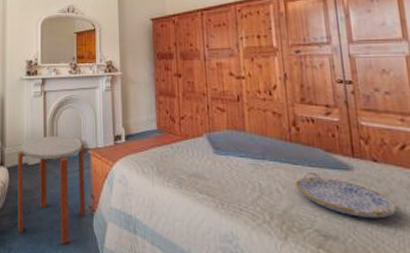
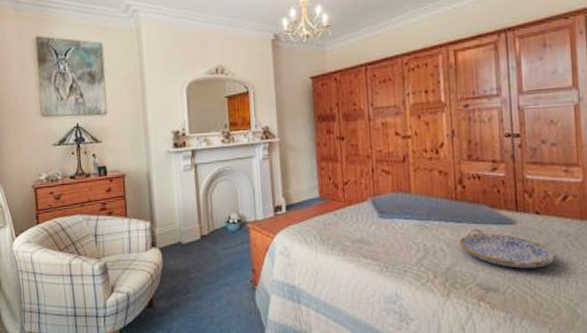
side table: present [17,136,86,244] -> none [170,211,248,320]

